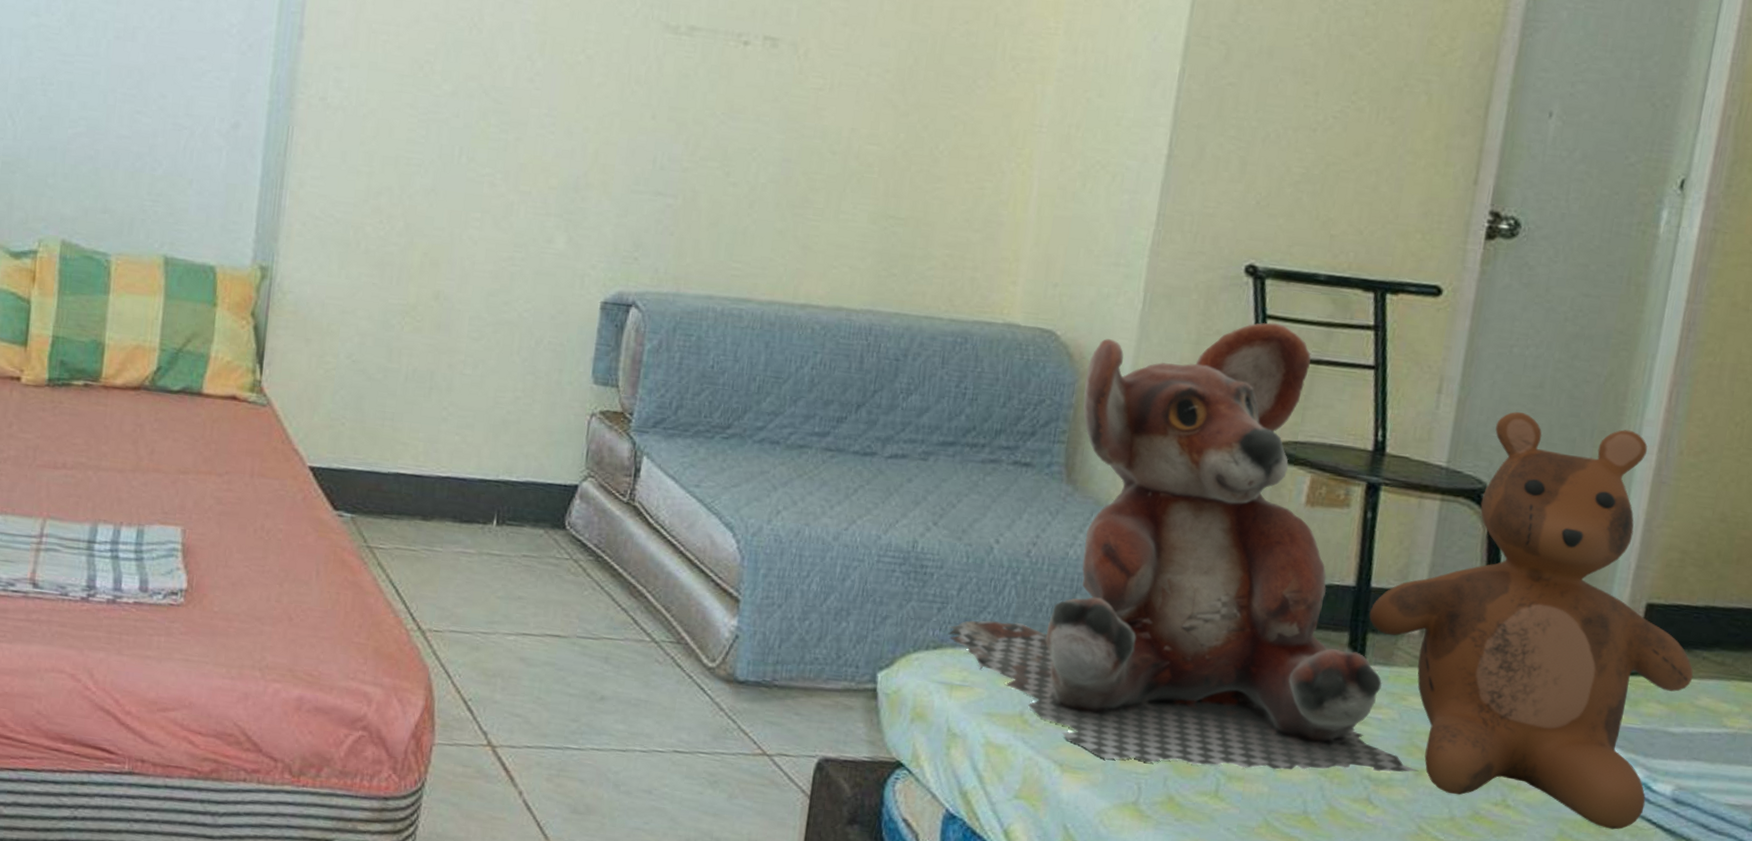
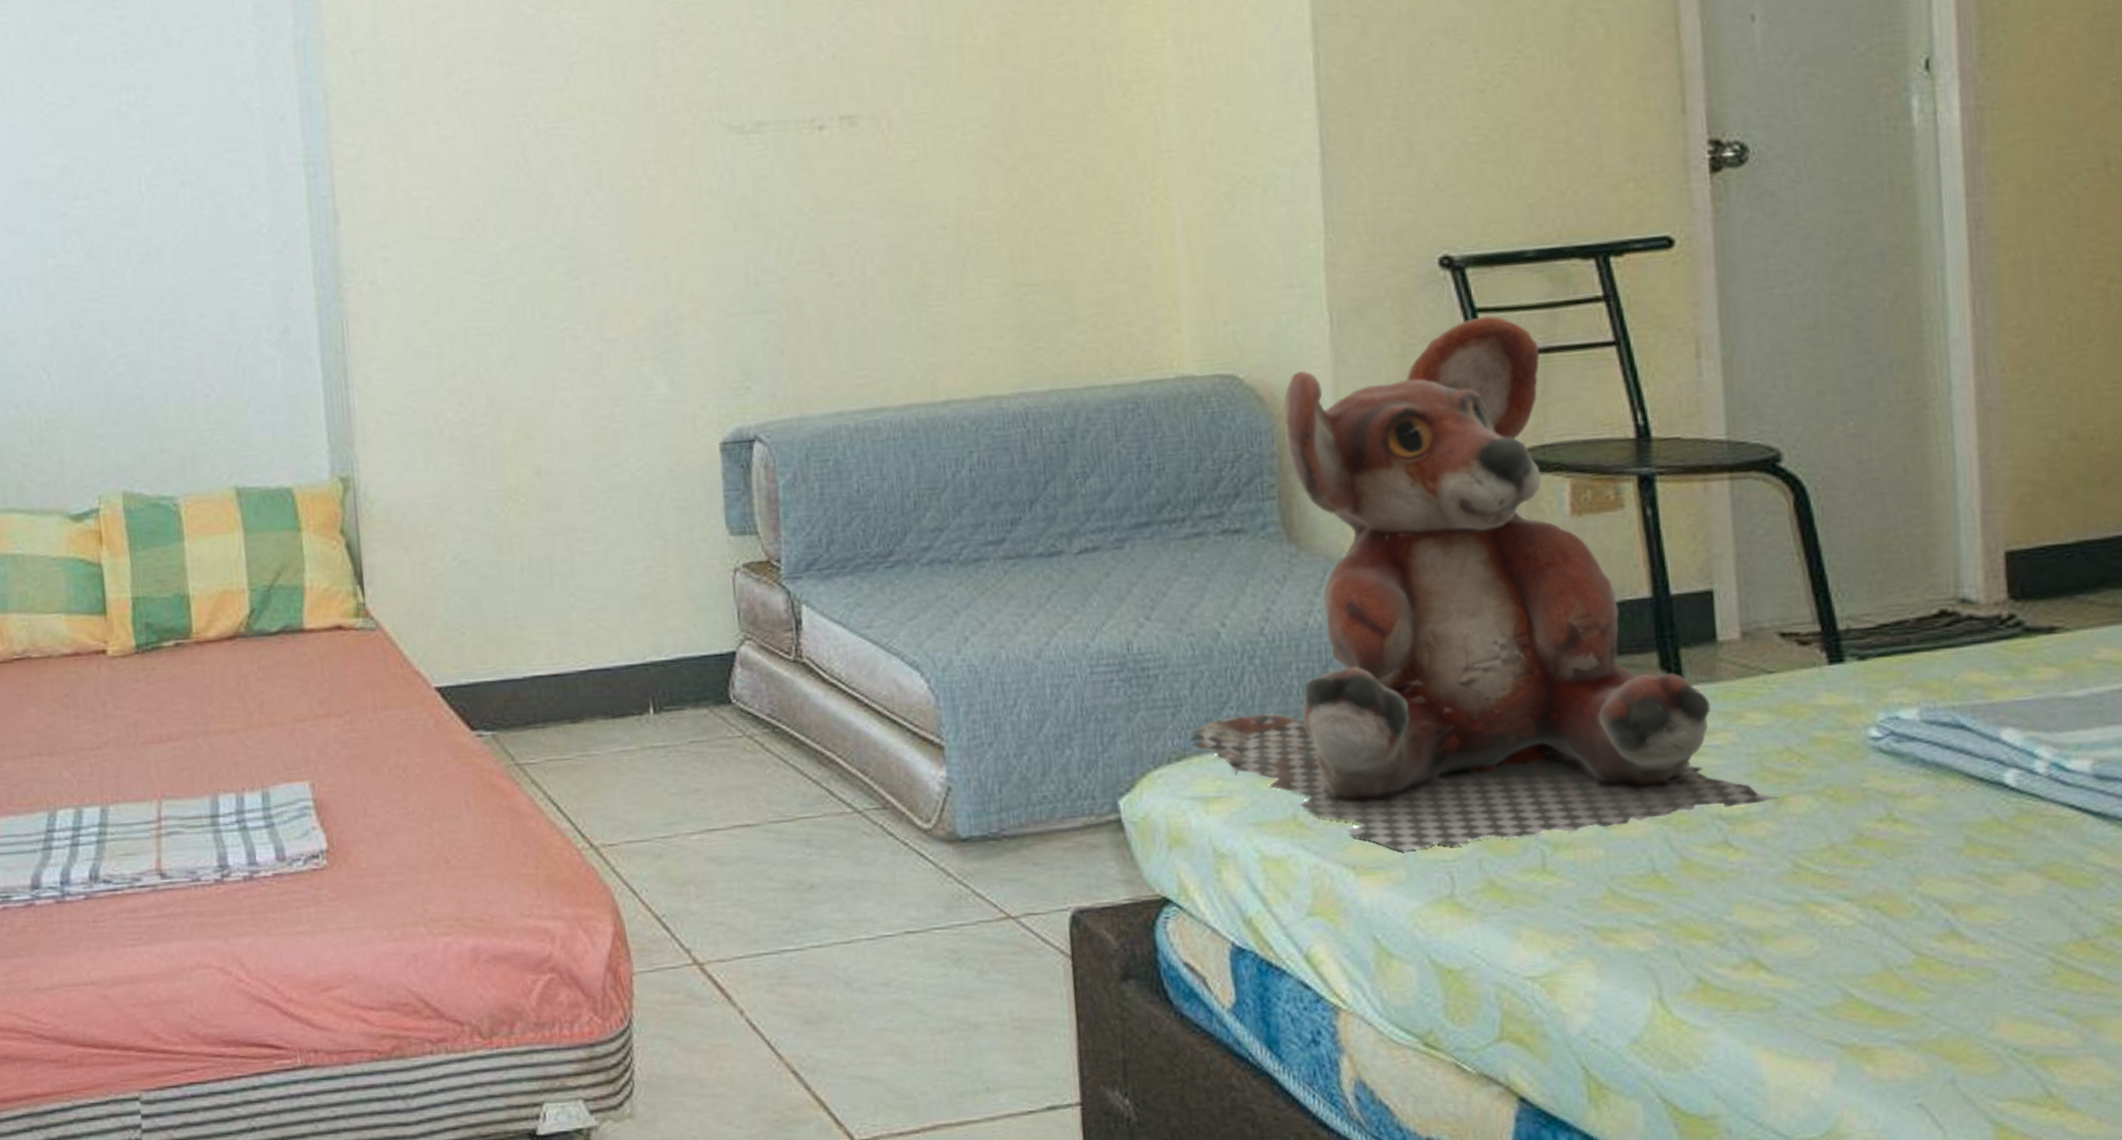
teddy bear: present [1369,412,1694,830] -> none [1676,355,2083,825]

